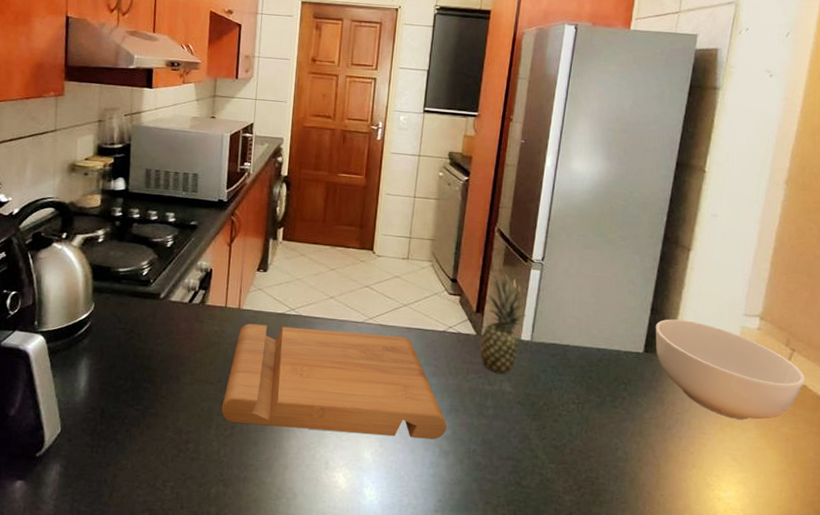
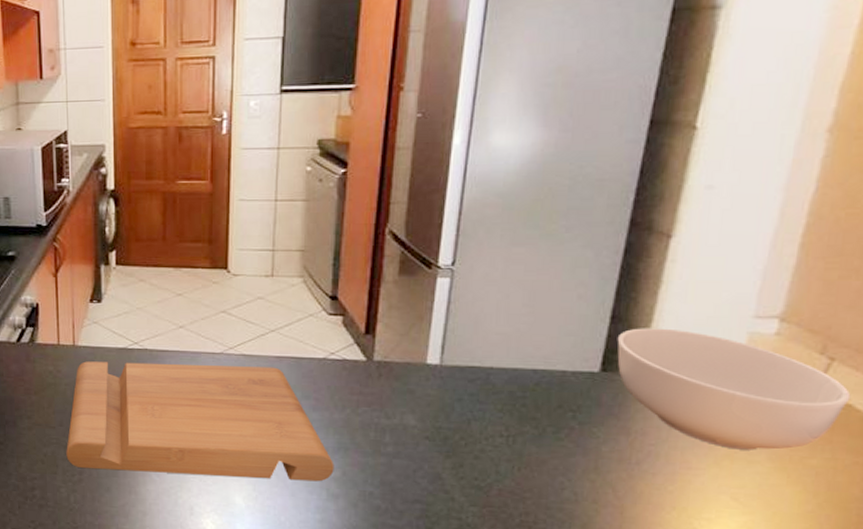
fruit: present [480,272,527,374] -> none [373,284,433,405]

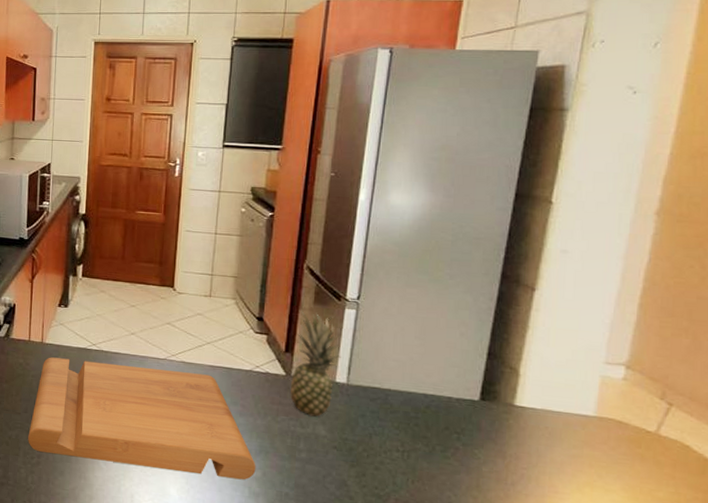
fruit: none [373,284,433,405] -> present [290,311,341,417]
bowl: present [617,328,851,450] -> none [493,364,688,481]

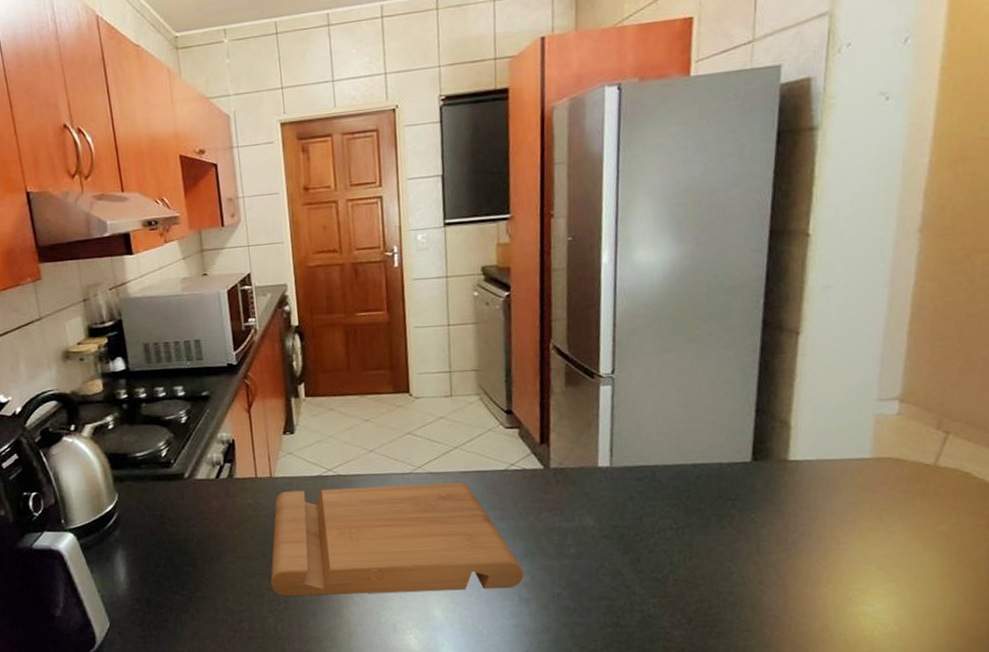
fruit: present [290,311,341,417] -> none [550,396,601,508]

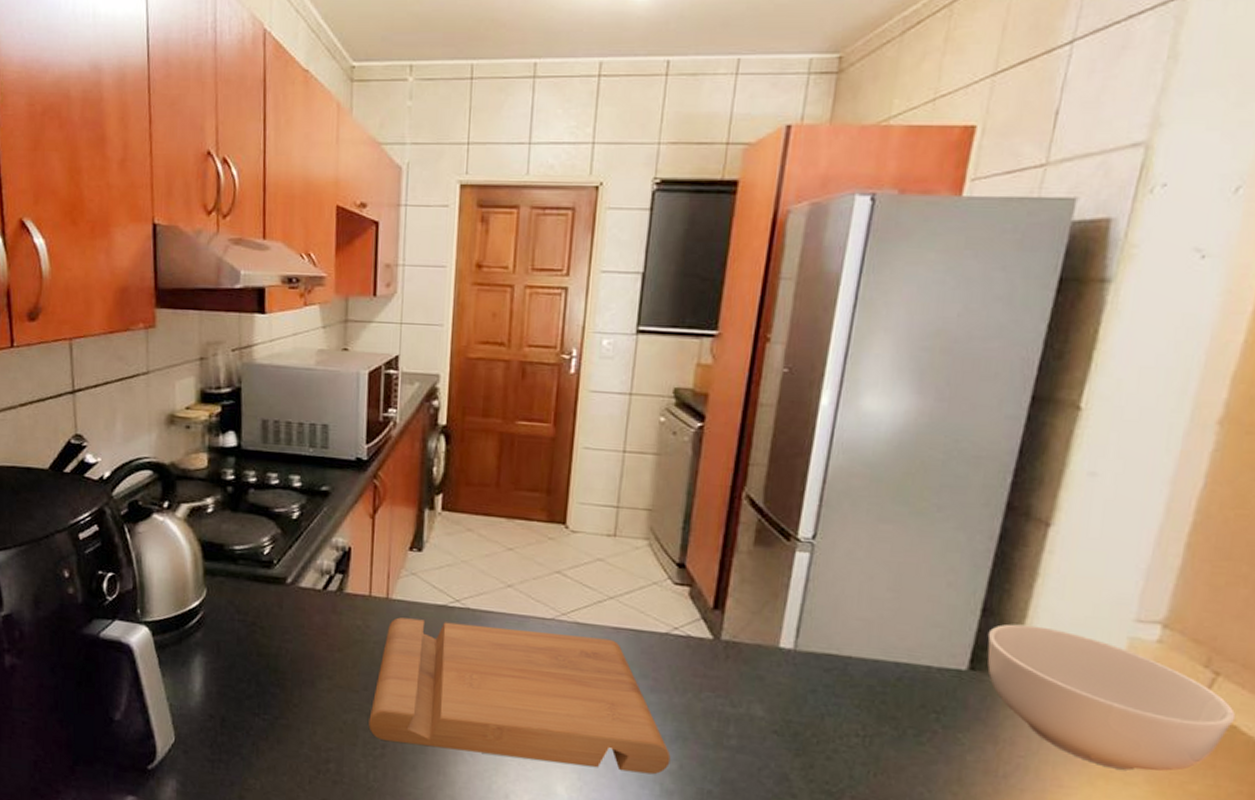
bowl: none [763,416,967,523] -> present [987,623,1236,771]

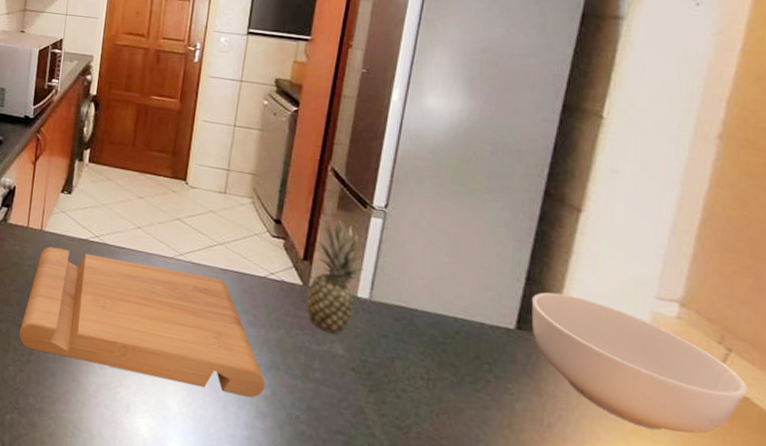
fruit: none [718,554,788,693] -> present [306,216,365,334]

